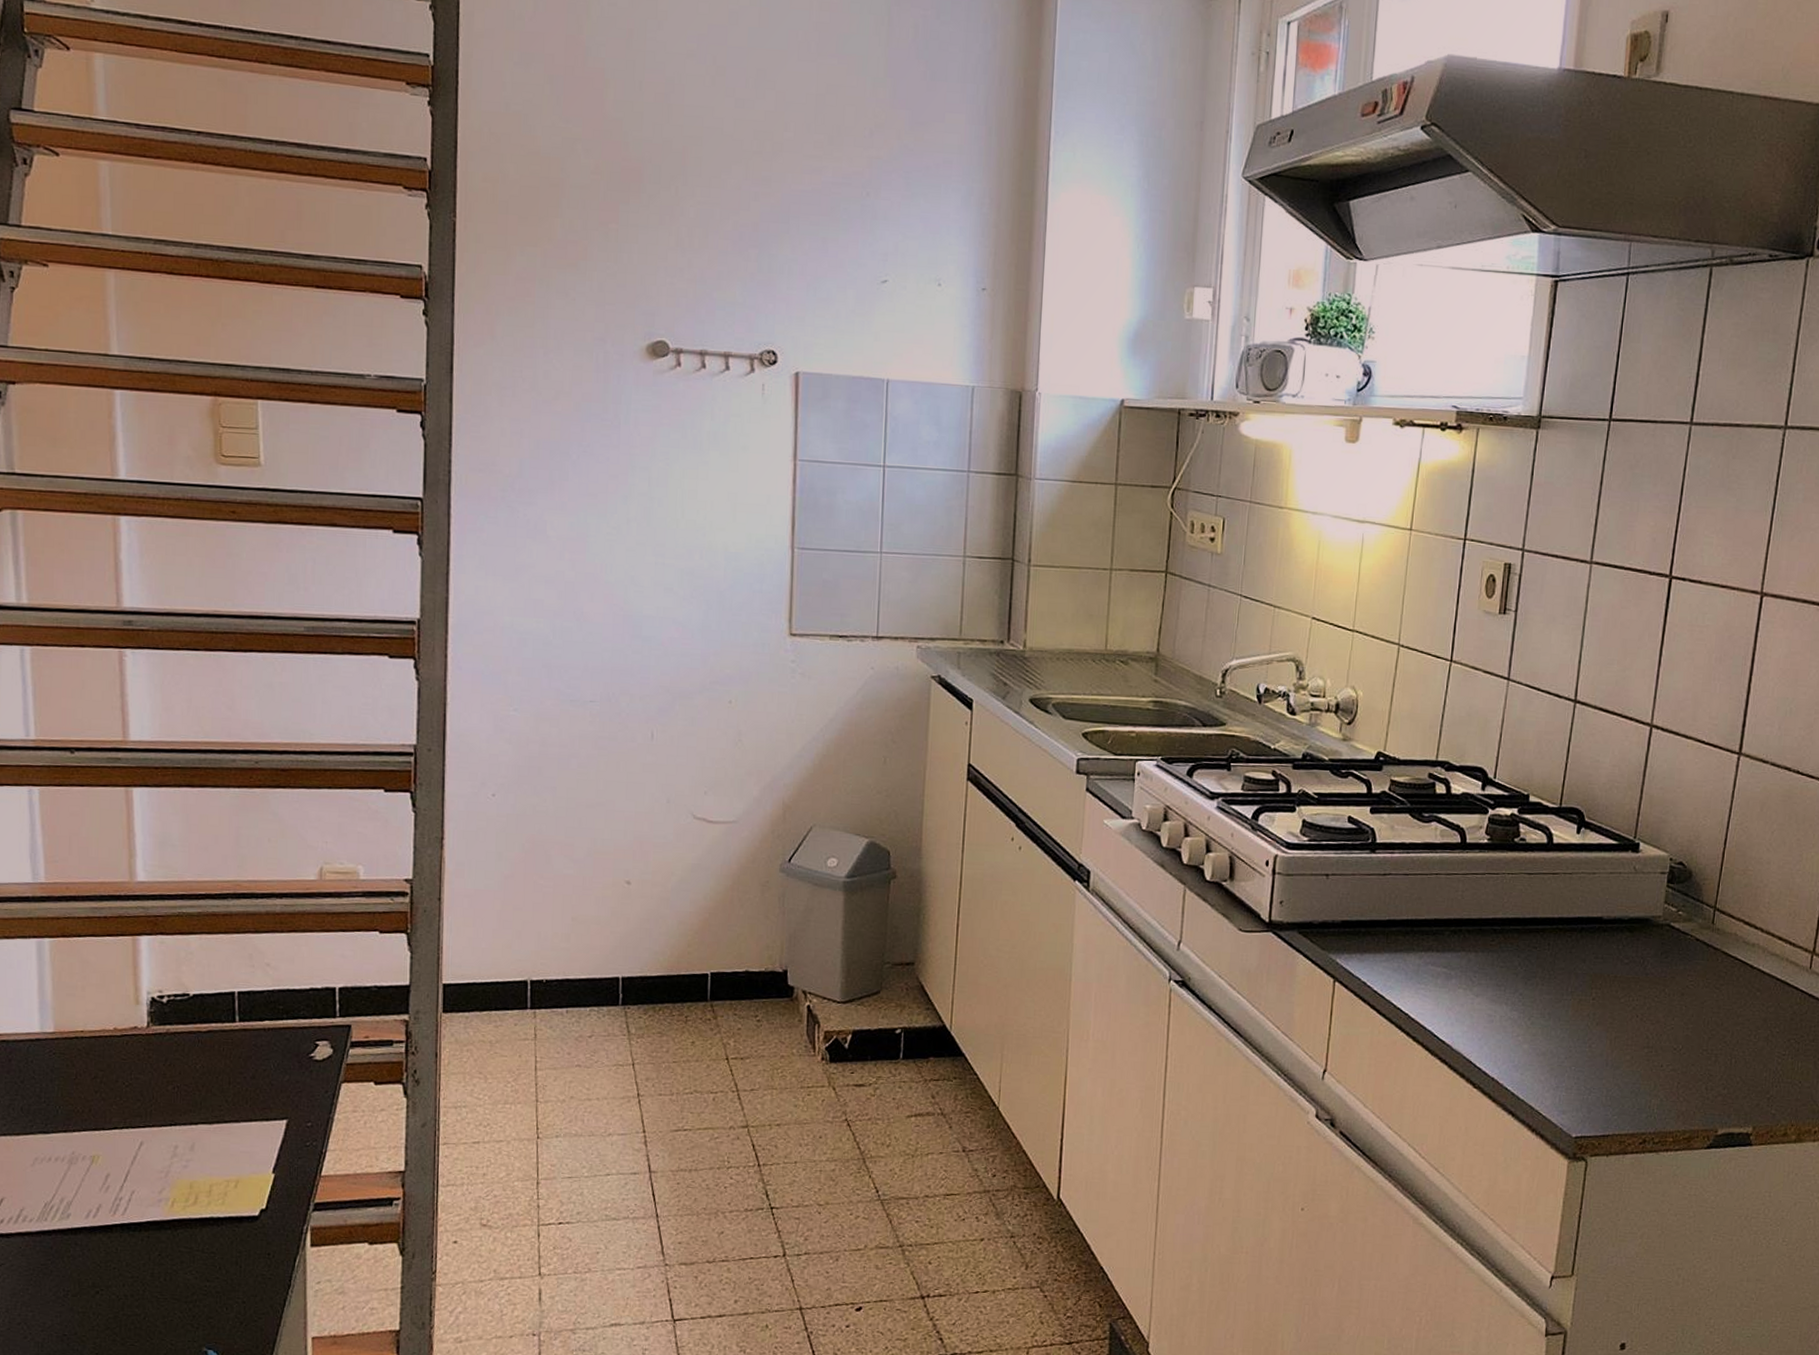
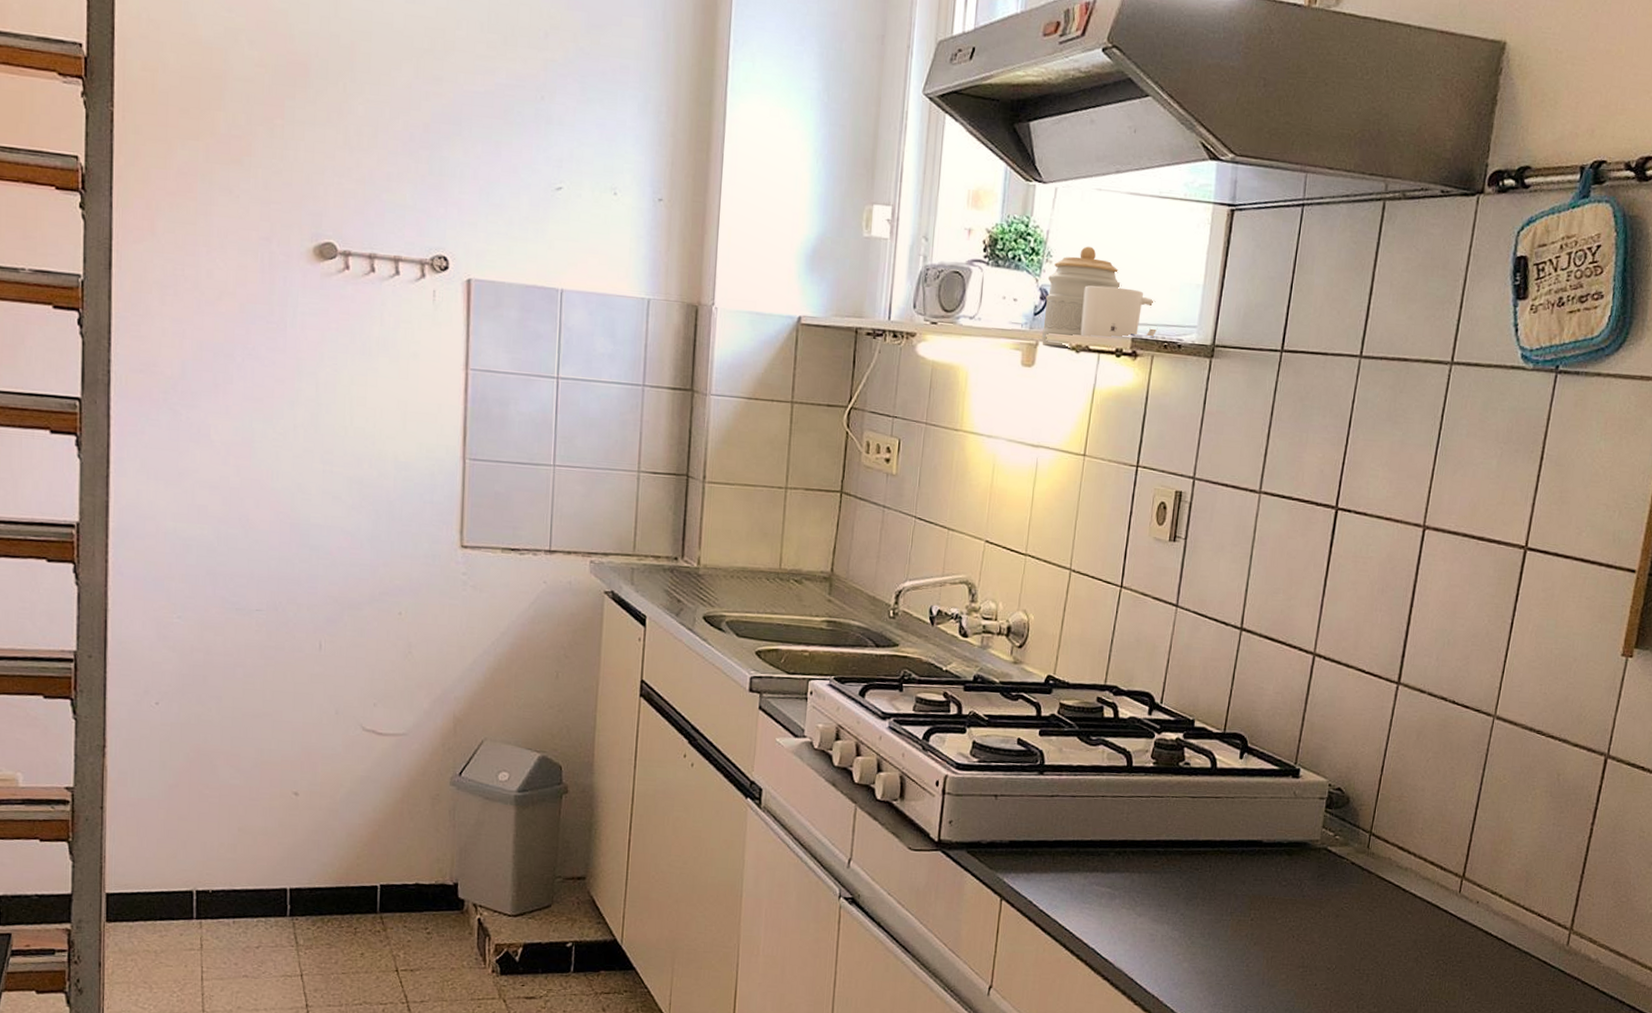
jar: none [1365,321,1446,425] -> present [1041,246,1122,351]
mug: none [1404,360,1483,411] -> present [1080,285,1158,337]

